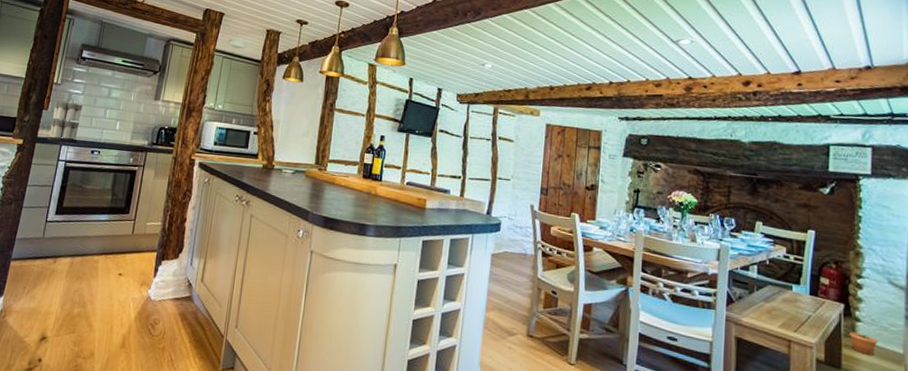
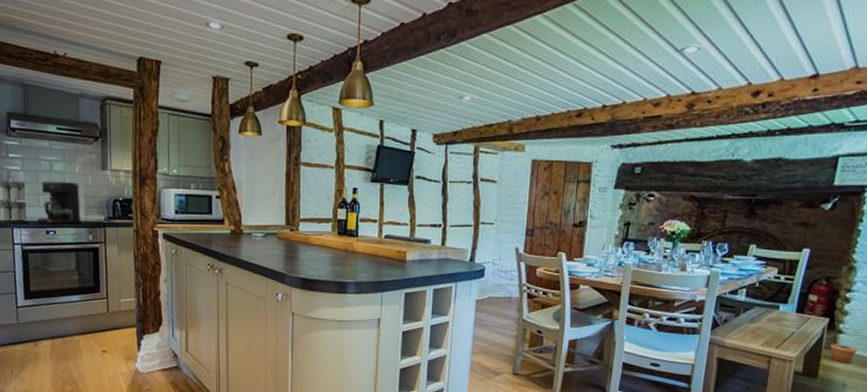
coffee maker: none [86,105,131,147] -> present [38,181,82,225]

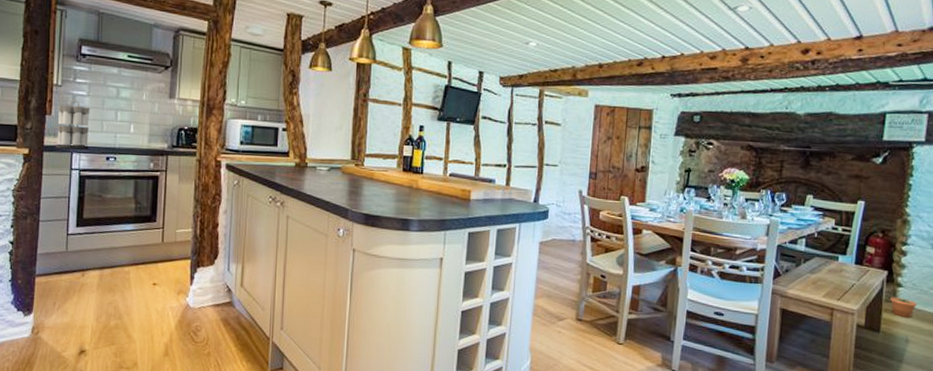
coffee maker: present [38,181,82,225] -> none [99,107,145,152]

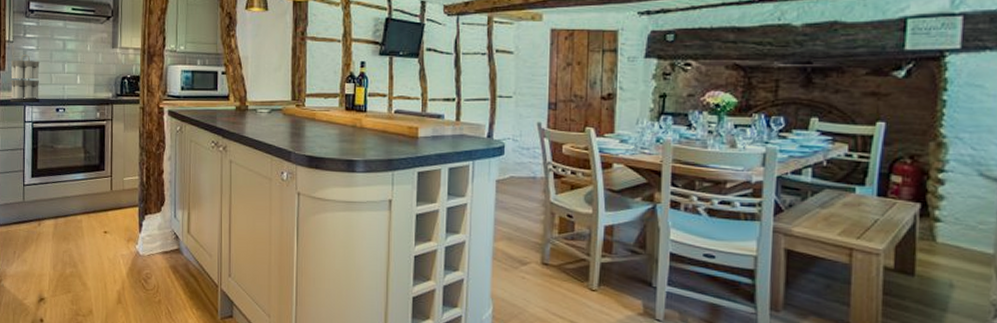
planter: present [890,297,917,319] -> none [926,234,962,260]

